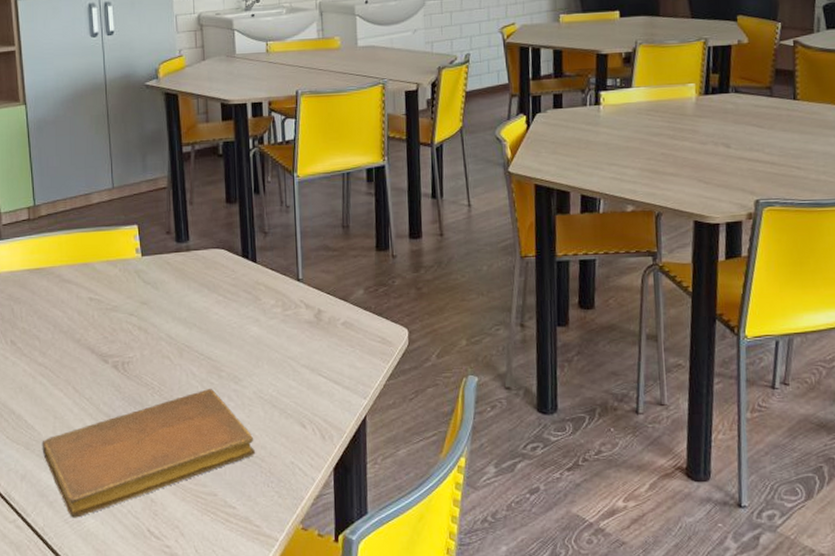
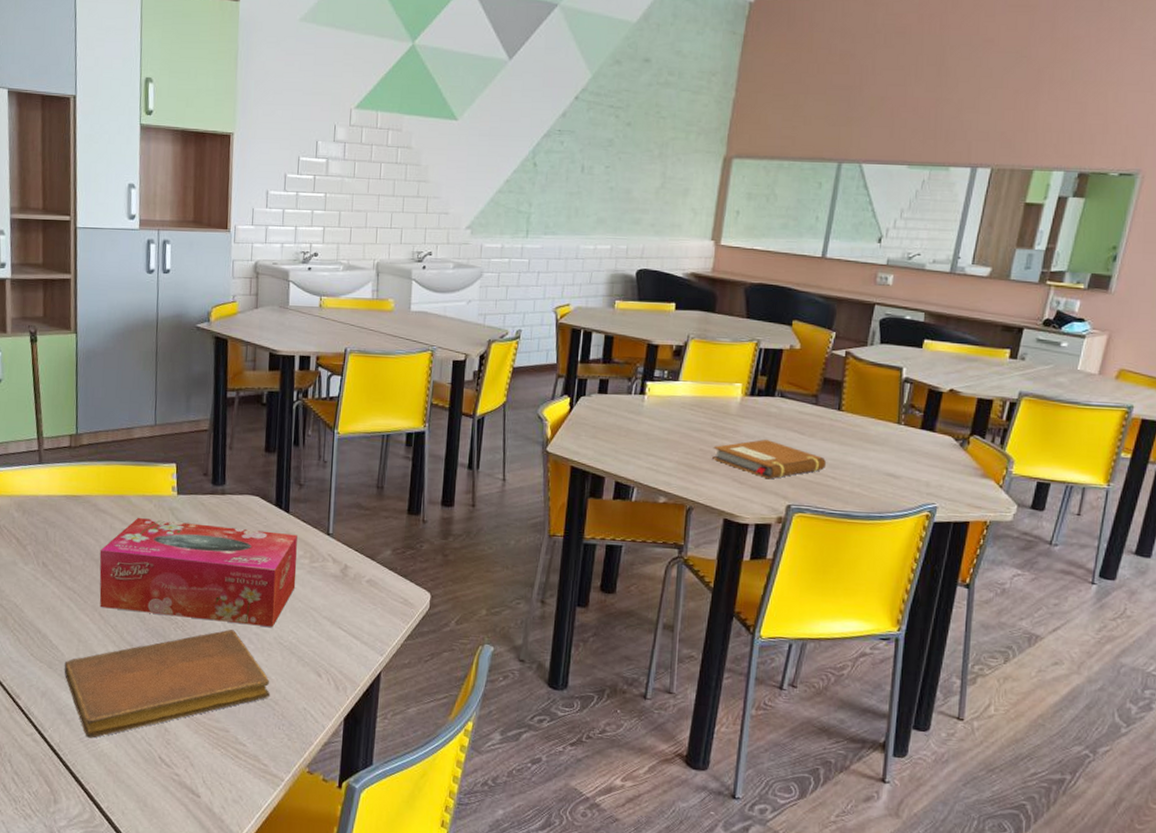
tissue box: none [68,283,271,382] -> present [99,517,298,627]
notebook: none [674,137,789,176] -> present [711,439,826,479]

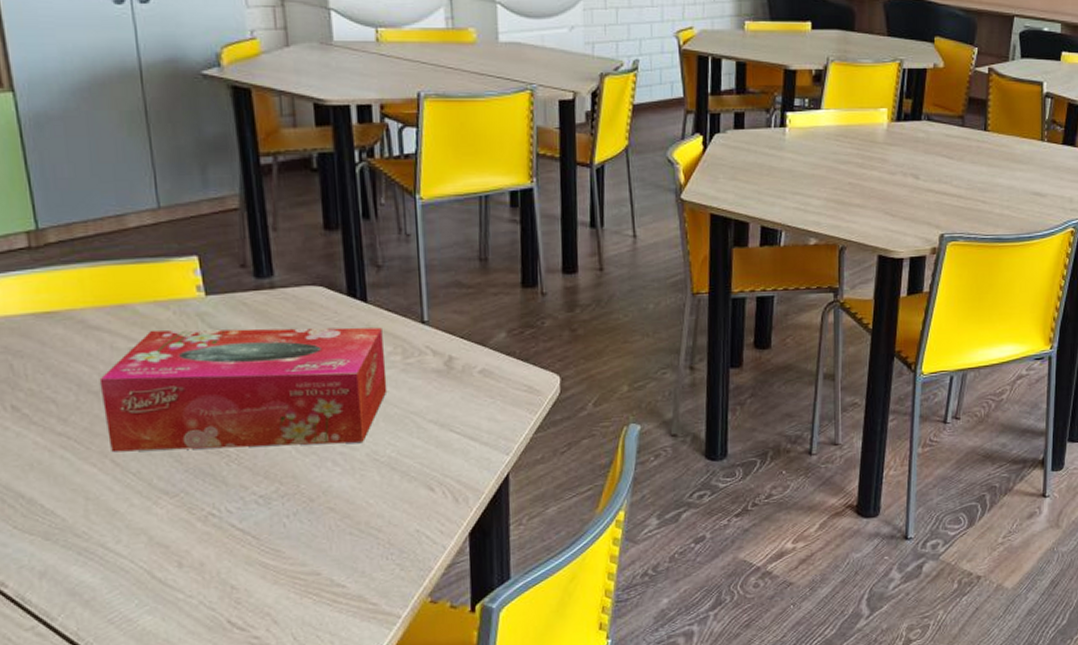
notebook: present [64,628,271,738] -> none [68,452,371,617]
notebook: present [711,439,826,479] -> none [861,167,975,209]

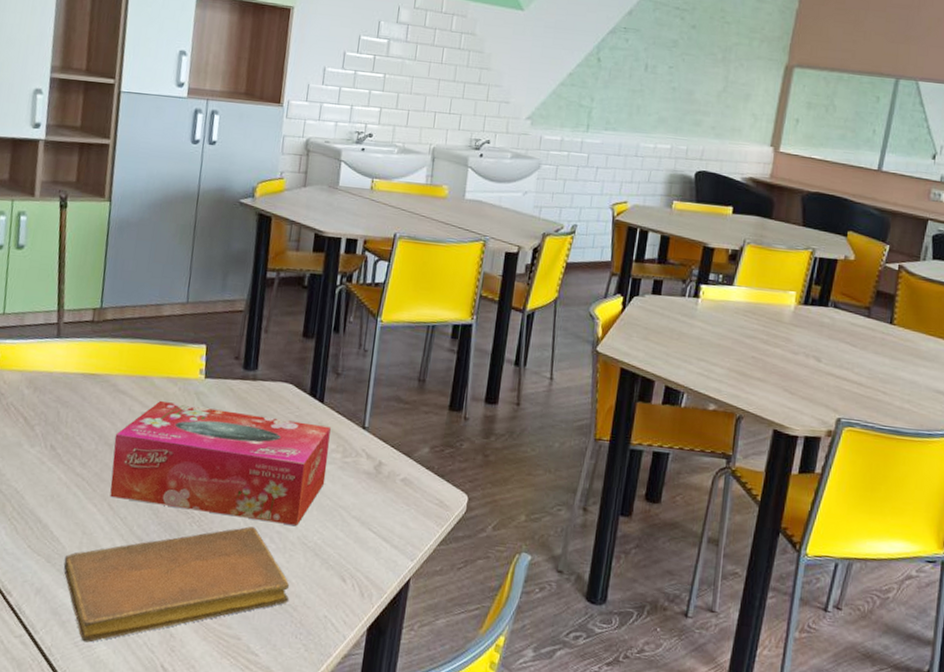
notebook: none [68,452,371,617] -> present [63,526,290,643]

